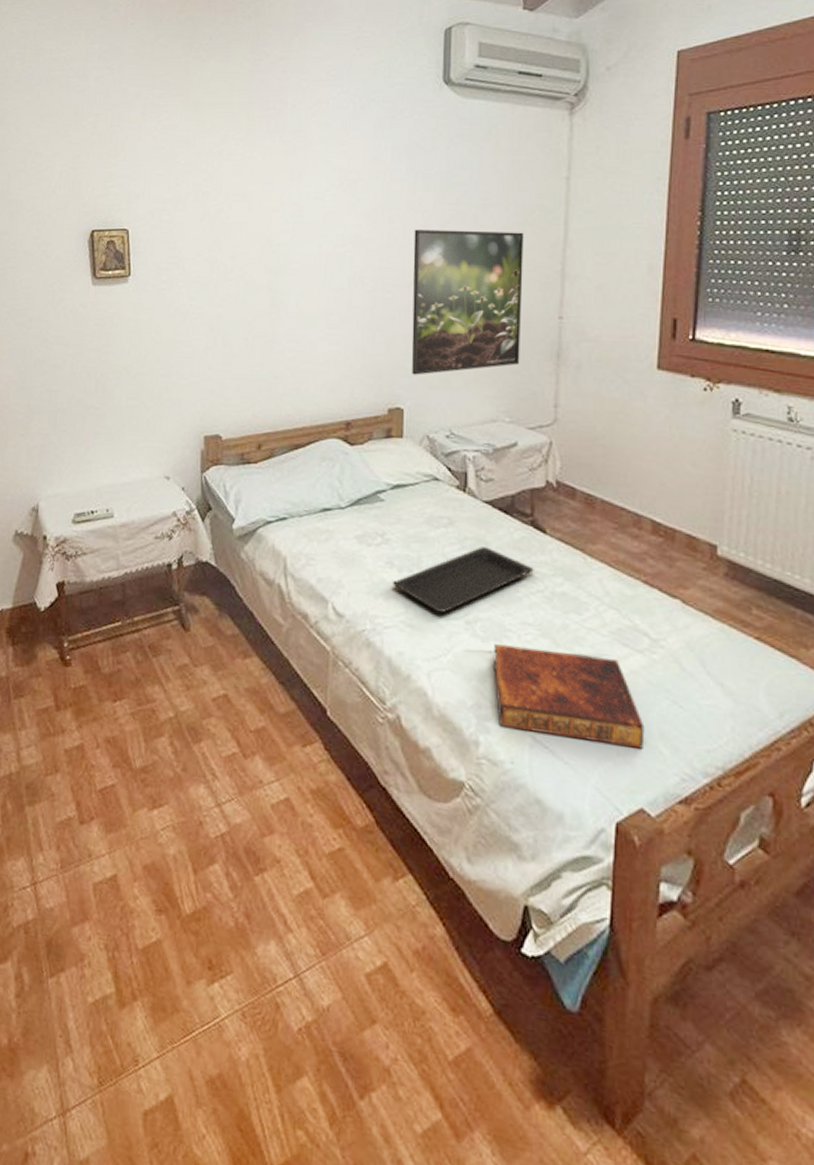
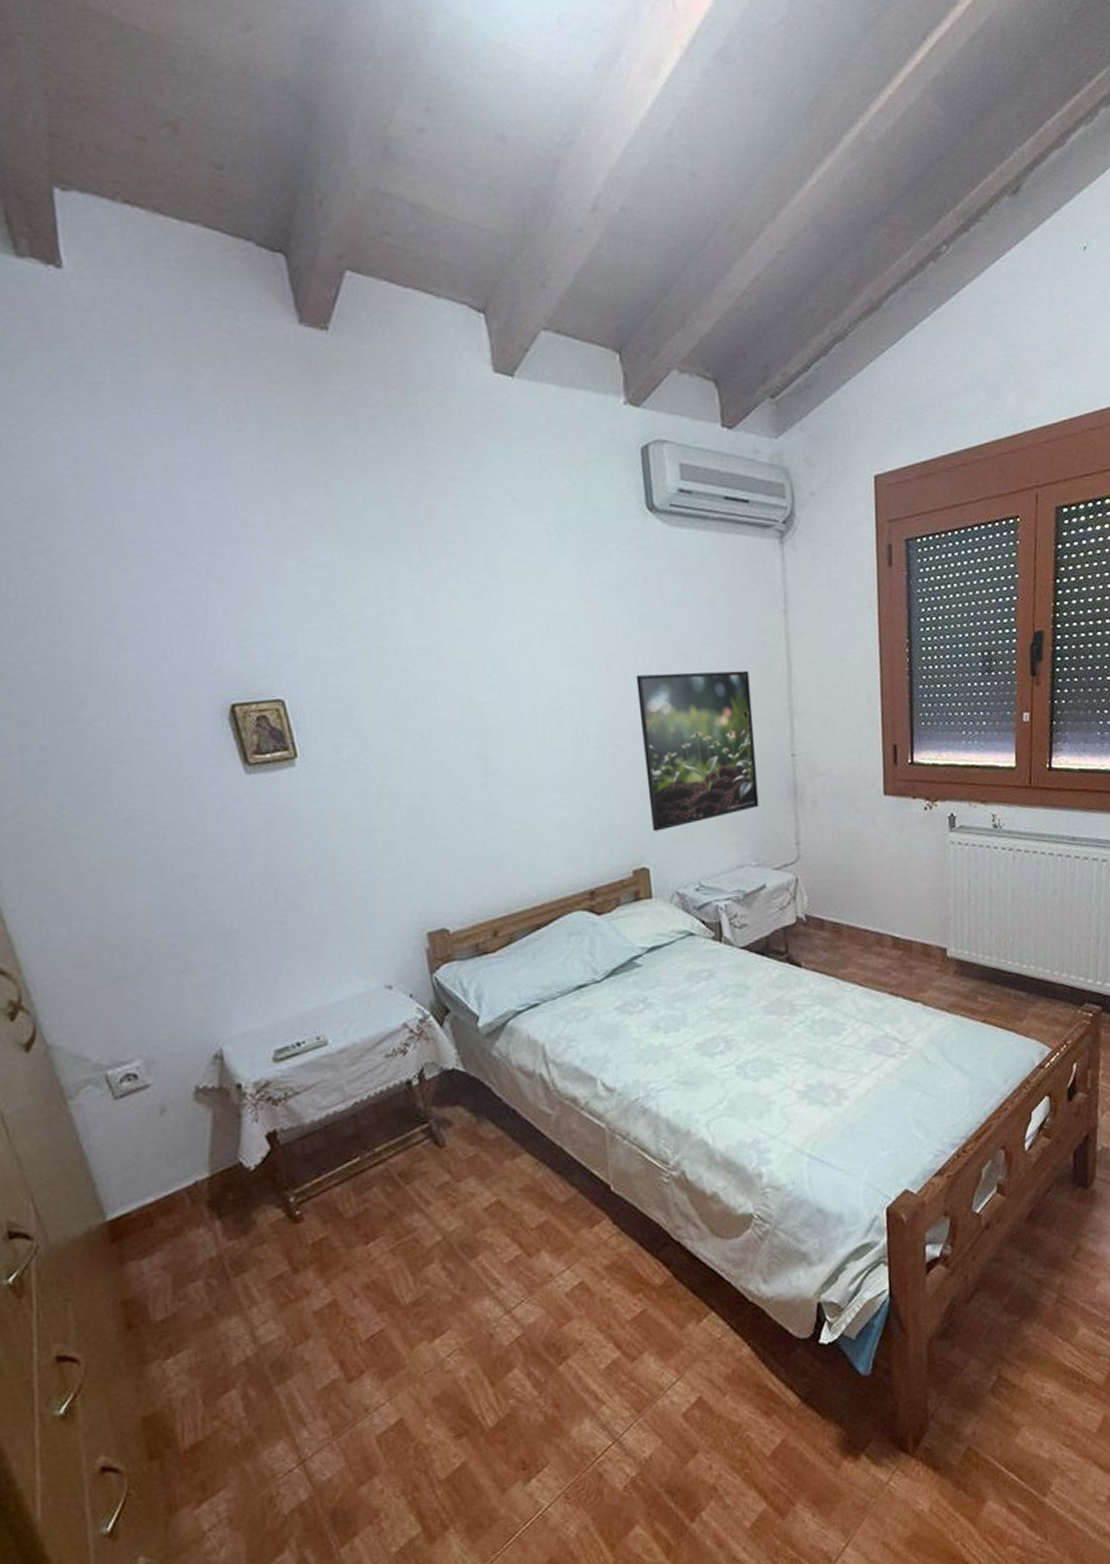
serving tray: present [393,546,534,613] -> none [661,991,794,1064]
book: present [494,644,645,749] -> none [765,1067,903,1155]

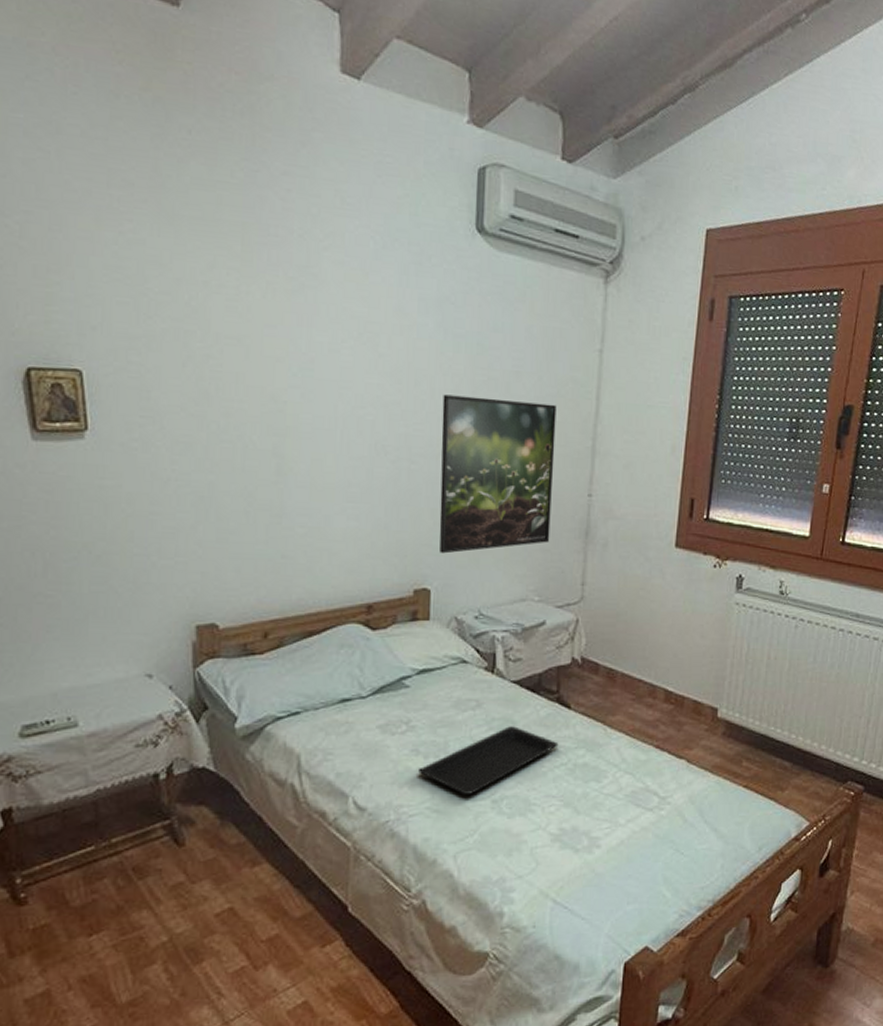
serving tray: none [661,991,794,1064] -> present [418,726,559,794]

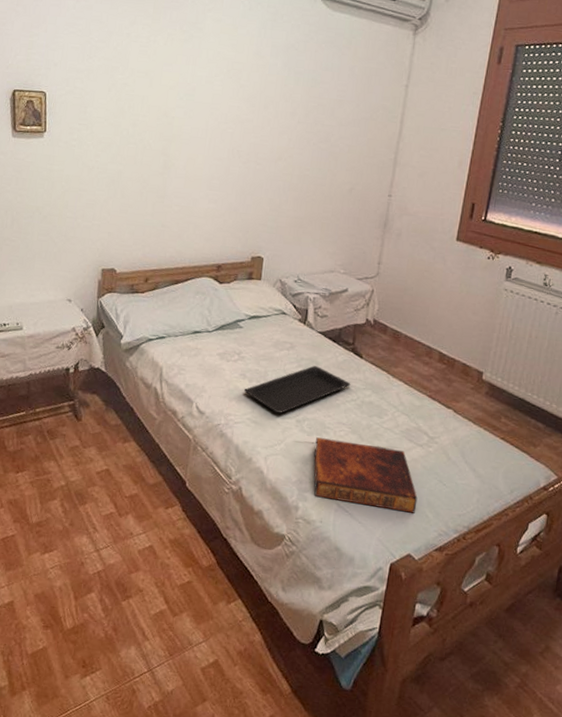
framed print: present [439,394,557,554] -> none [272,115,369,232]
book: none [518,818,652,896] -> present [314,437,418,514]

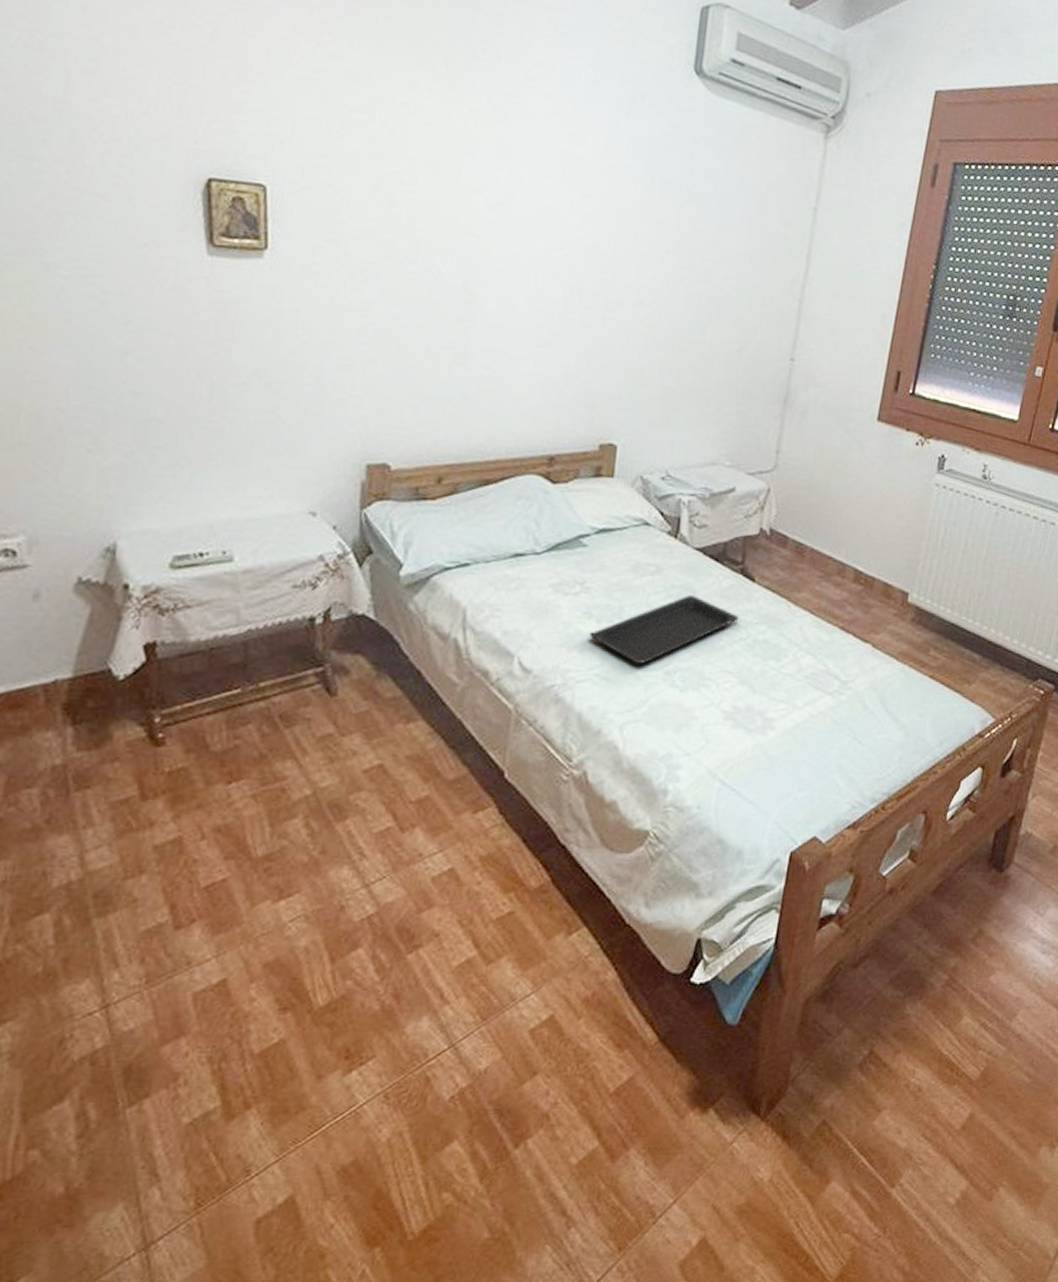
book: present [314,437,418,514] -> none [688,693,826,783]

